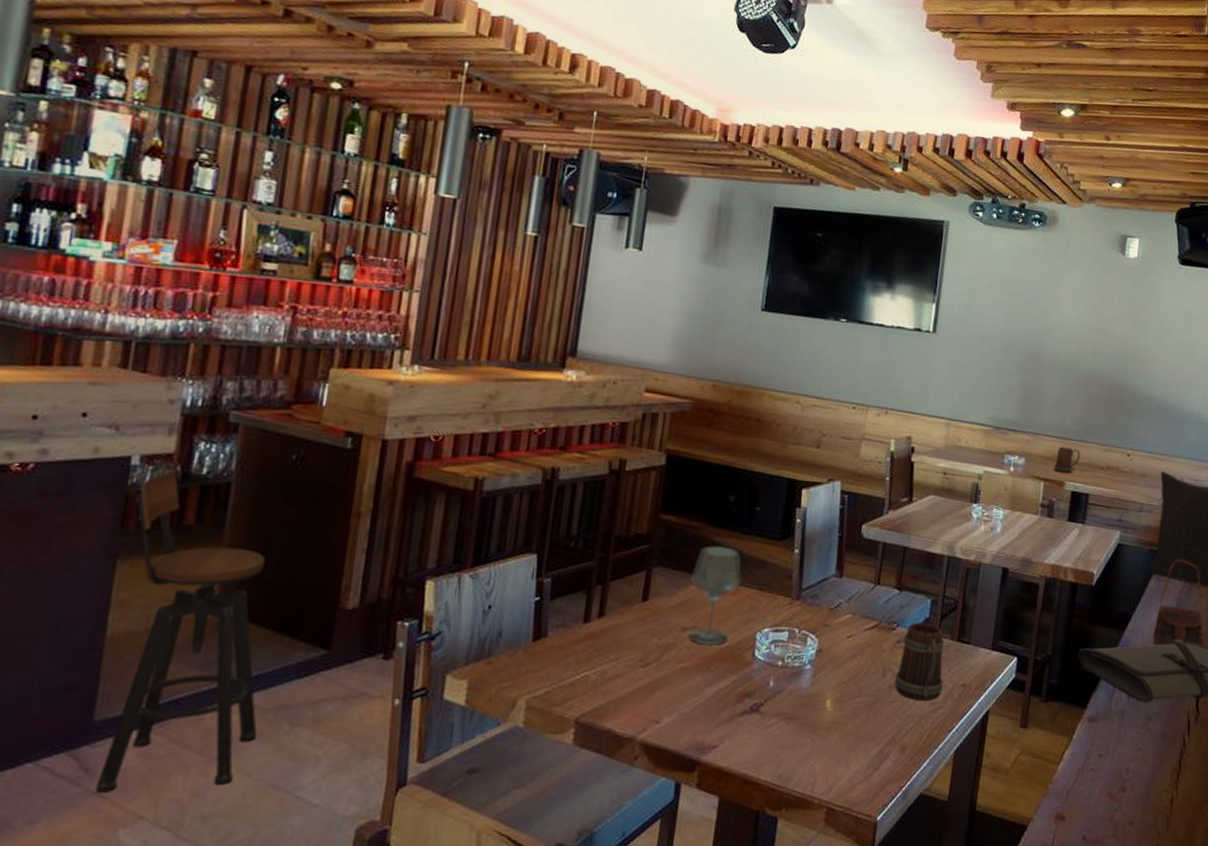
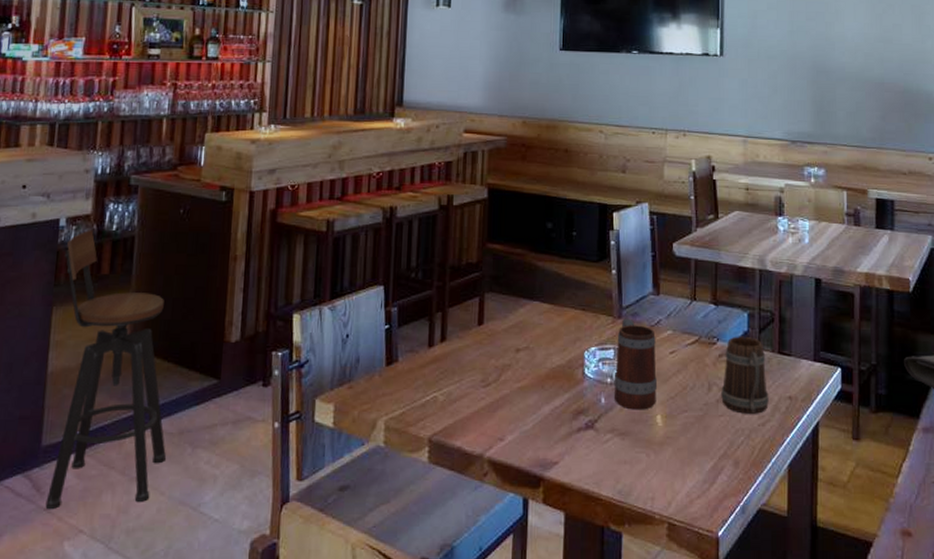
wine glass: present [688,546,742,645] -> none [520,271,566,365]
beer mug: none [783,600,834,694] -> present [613,318,658,410]
beer mug: present [1054,446,1081,474] -> none [855,155,880,182]

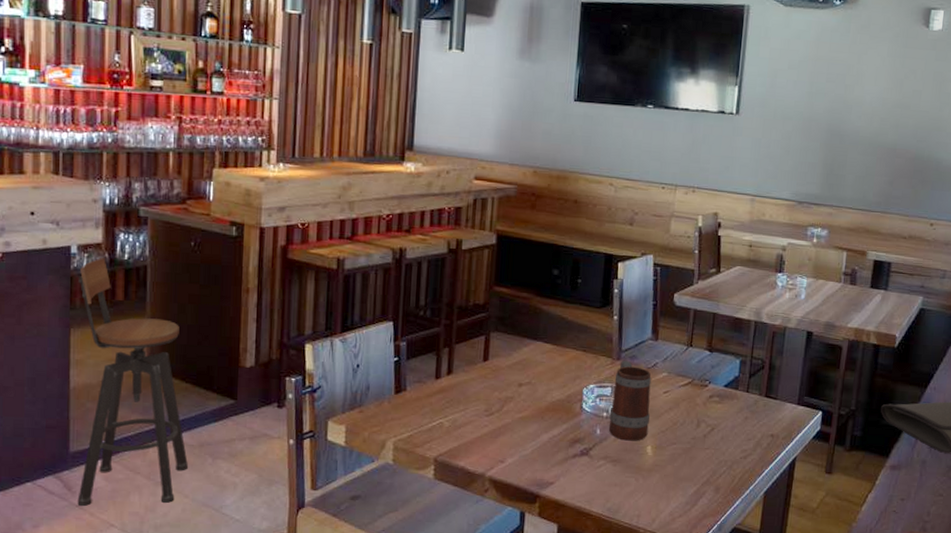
beer mug: present [721,336,769,414] -> none [708,380,754,448]

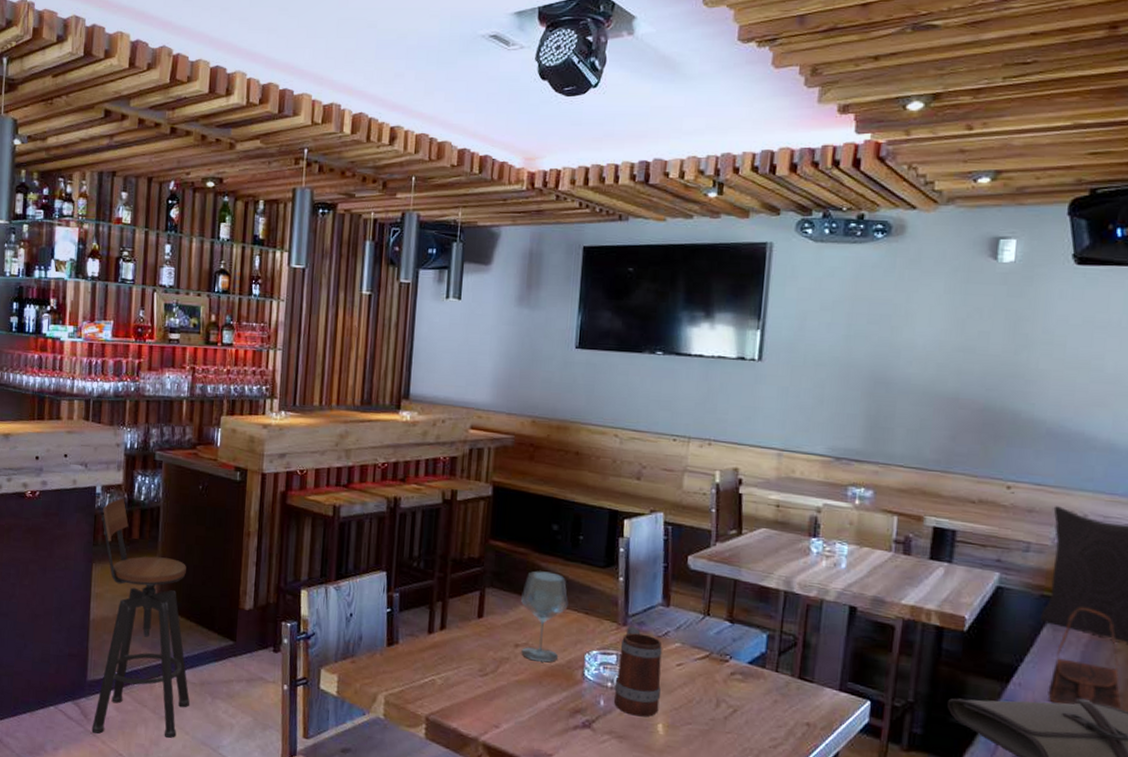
wine glass: none [524,313,568,399] -> present [521,570,569,663]

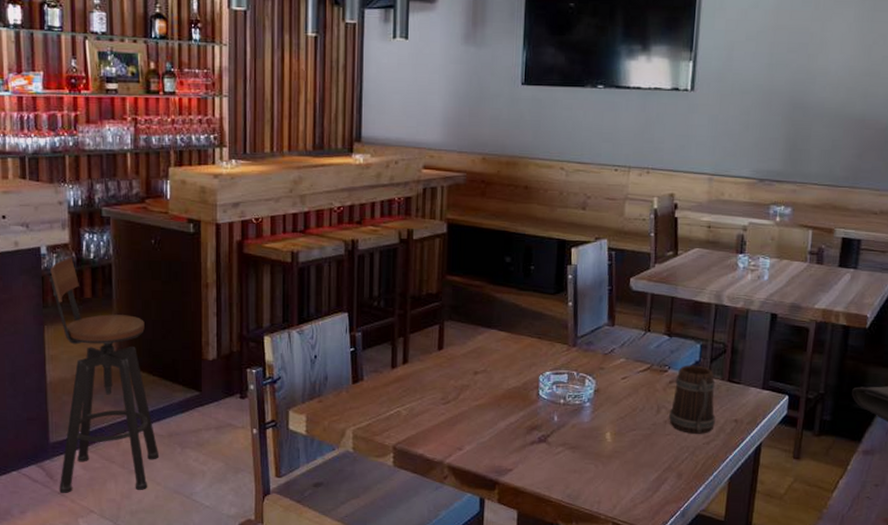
wine glass: present [521,570,569,663] -> none [478,301,523,386]
beer mug: present [613,626,662,717] -> none [566,346,609,428]
beer mug: none [730,656,784,736] -> present [669,365,716,434]

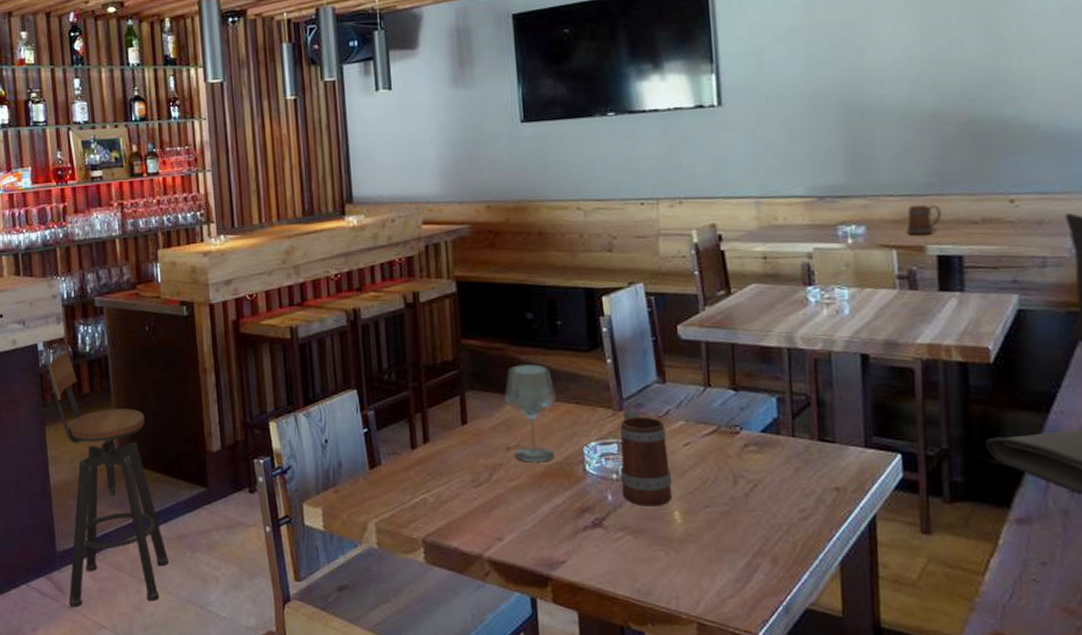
wine glass: none [478,301,523,386] -> present [505,364,557,463]
beer mug: none [566,346,609,428] -> present [619,410,673,507]
beer mug: present [669,365,716,434] -> none [749,423,810,508]
beer mug: none [822,194,851,221] -> present [906,204,941,237]

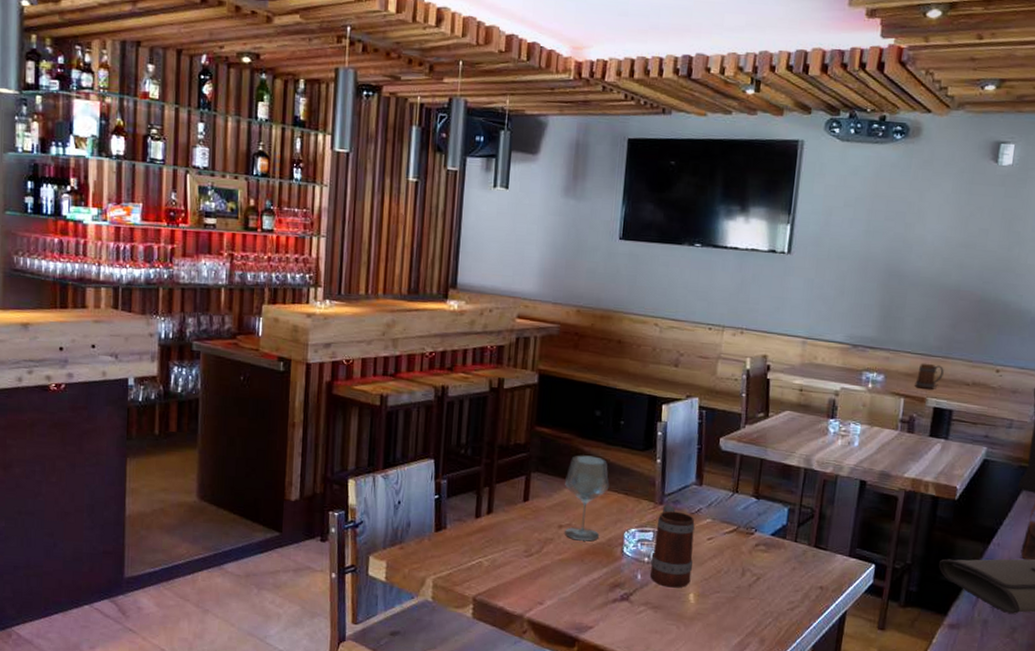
bar stool: present [47,351,168,607] -> none [131,389,235,631]

